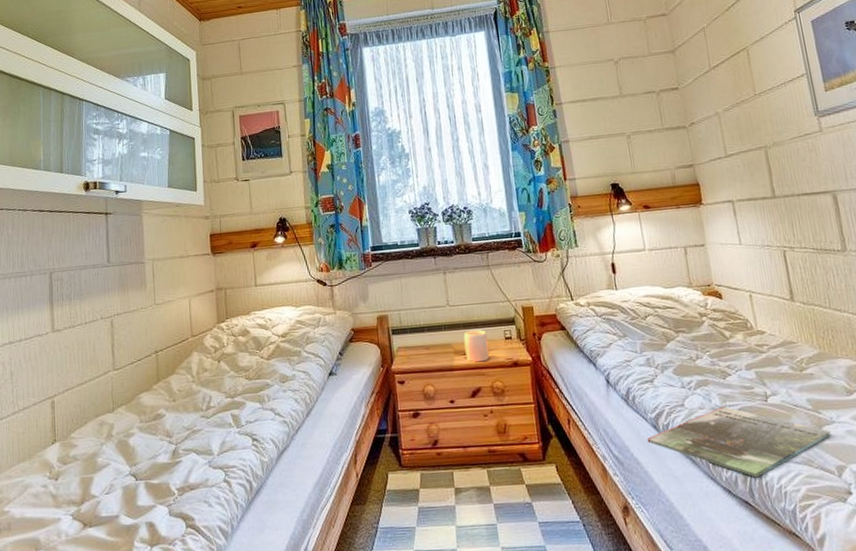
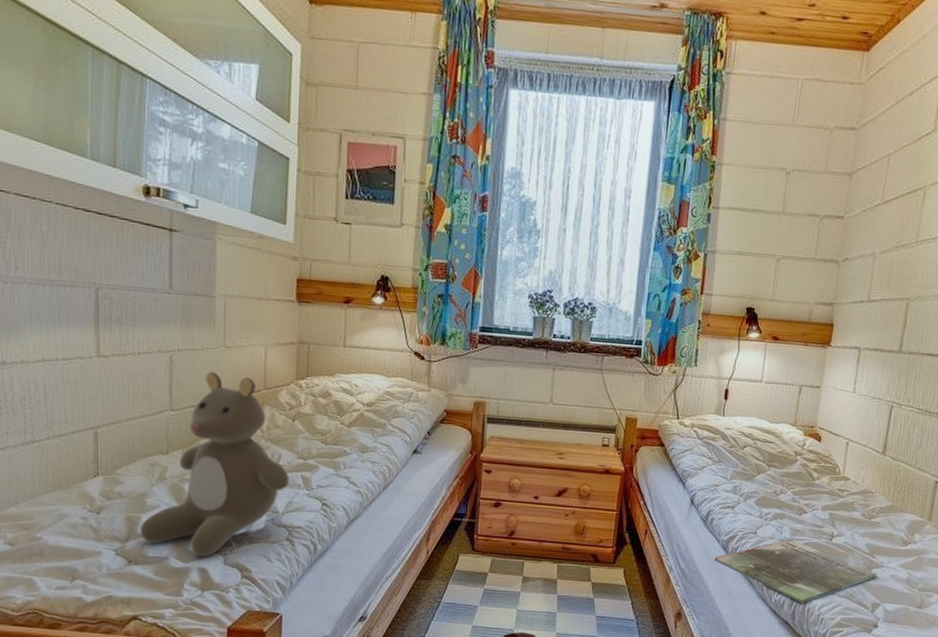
teddy bear: none [92,328,221,511] -> present [139,371,290,557]
mug: present [463,329,490,363] -> none [559,431,585,465]

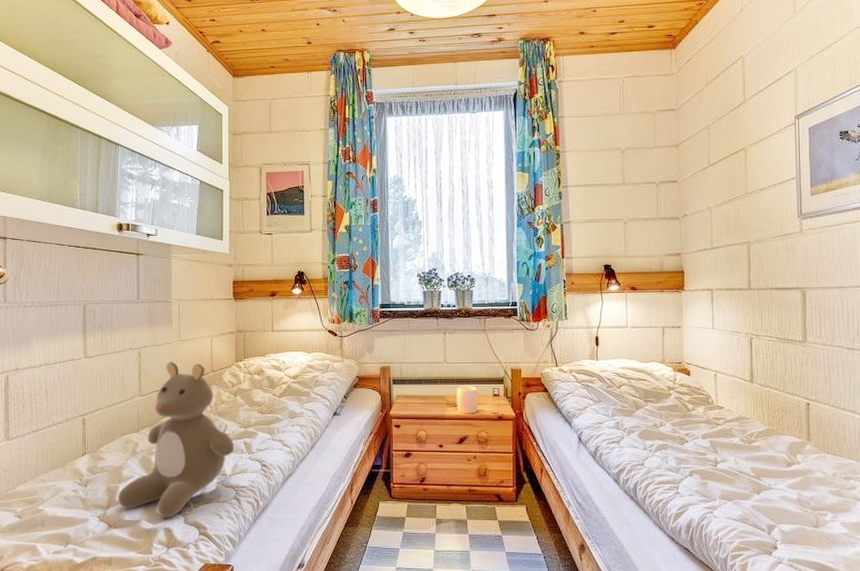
mug: none [559,431,585,465] -> present [456,386,478,414]
magazine: present [714,539,878,604] -> none [608,468,767,529]

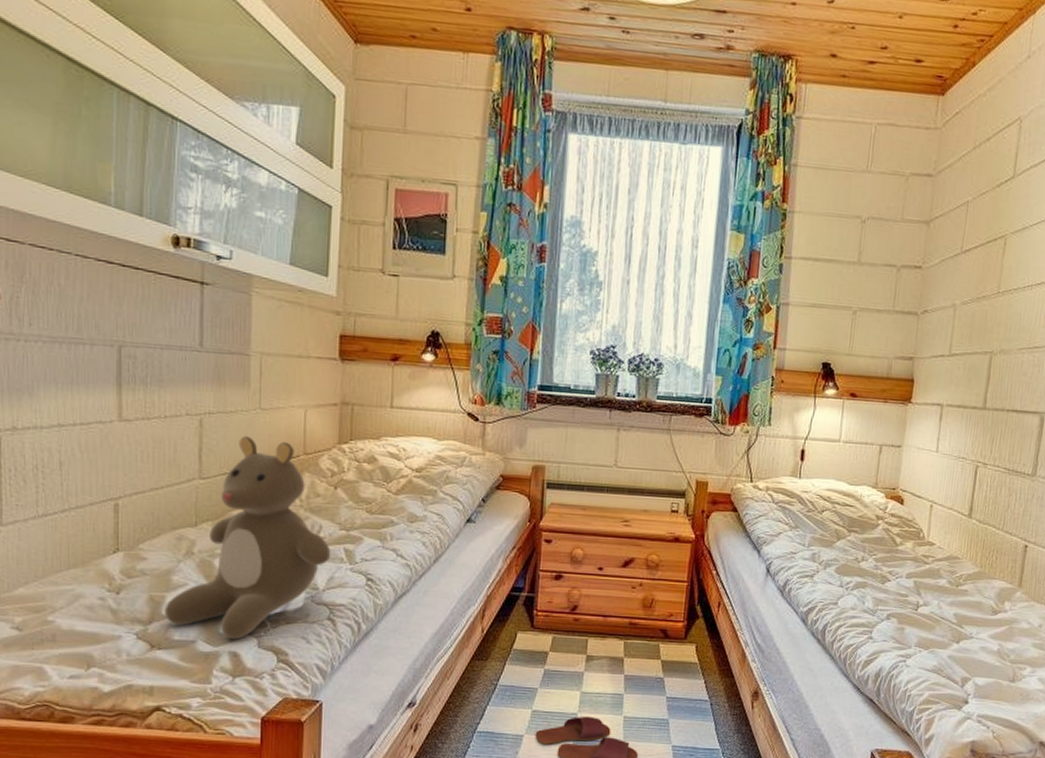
mug: present [456,386,478,414] -> none [624,497,653,532]

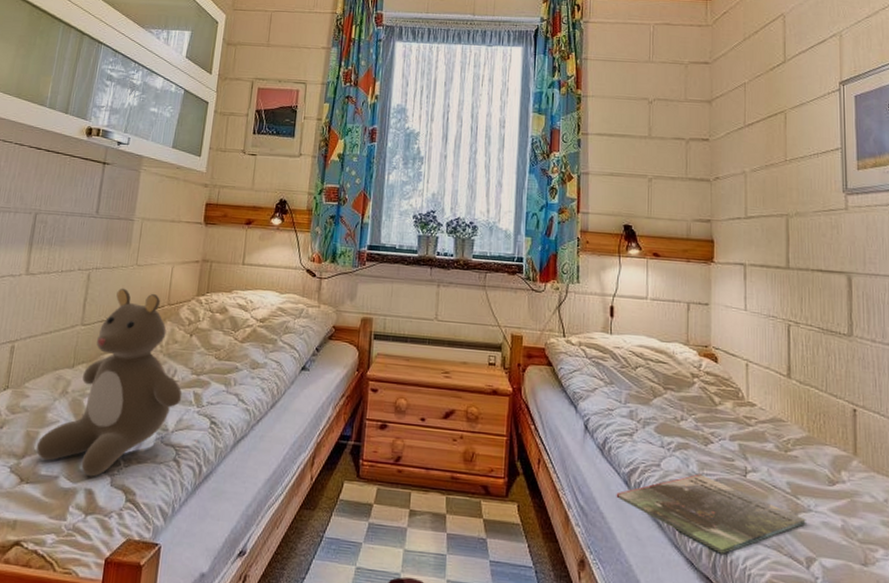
magazine: none [792,610,967,679] -> present [616,474,806,554]

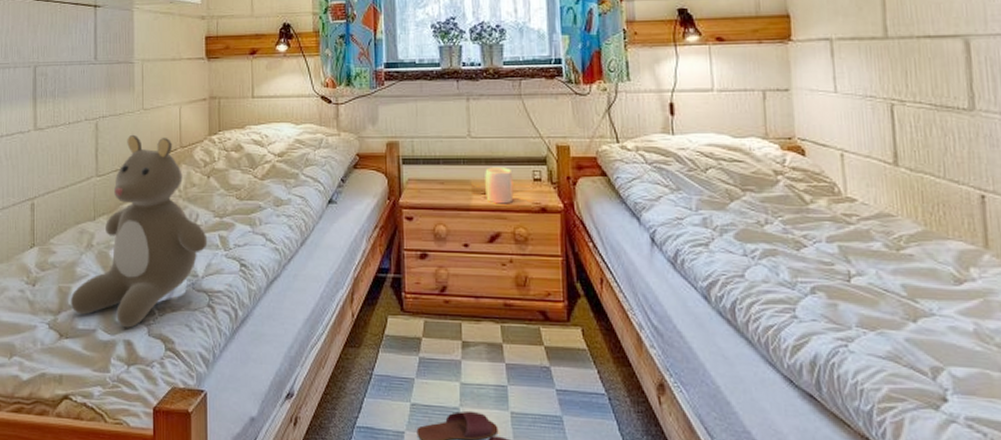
mug: none [445,349,471,384] -> present [485,167,514,204]
magazine: present [616,474,806,554] -> none [694,282,929,369]

